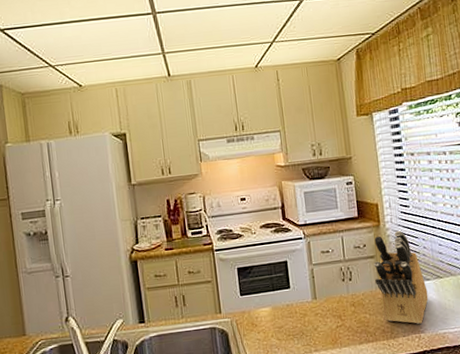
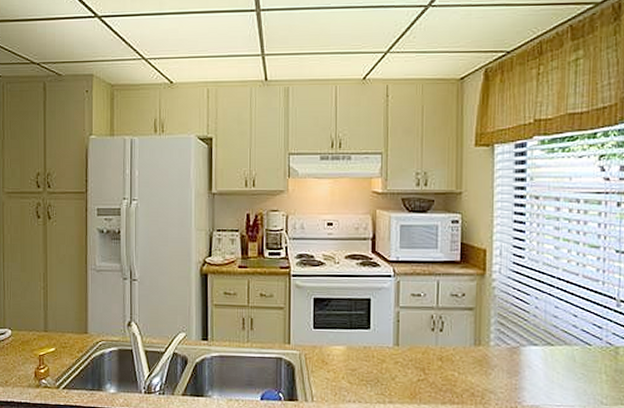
knife block: present [373,231,429,324] -> none [471,284,533,394]

